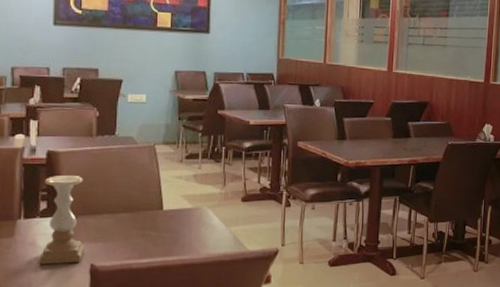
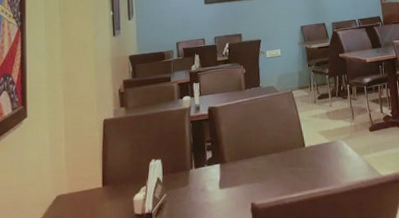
candle holder: present [39,175,84,264] -> none [209,125,245,208]

